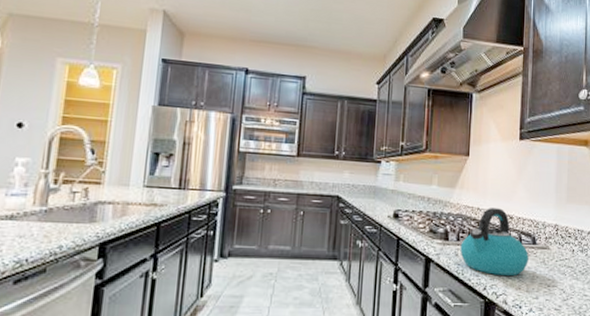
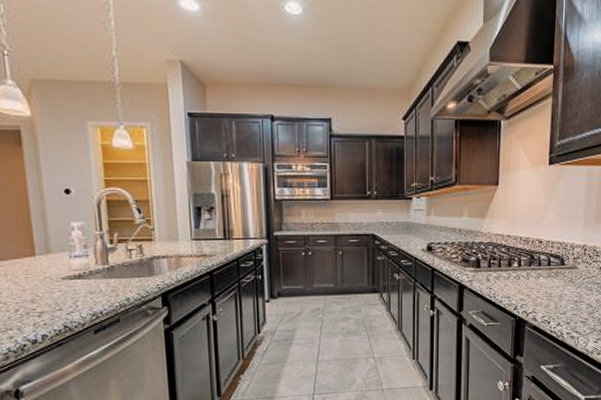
kettle: present [460,208,529,277] -> none [491,234,557,296]

